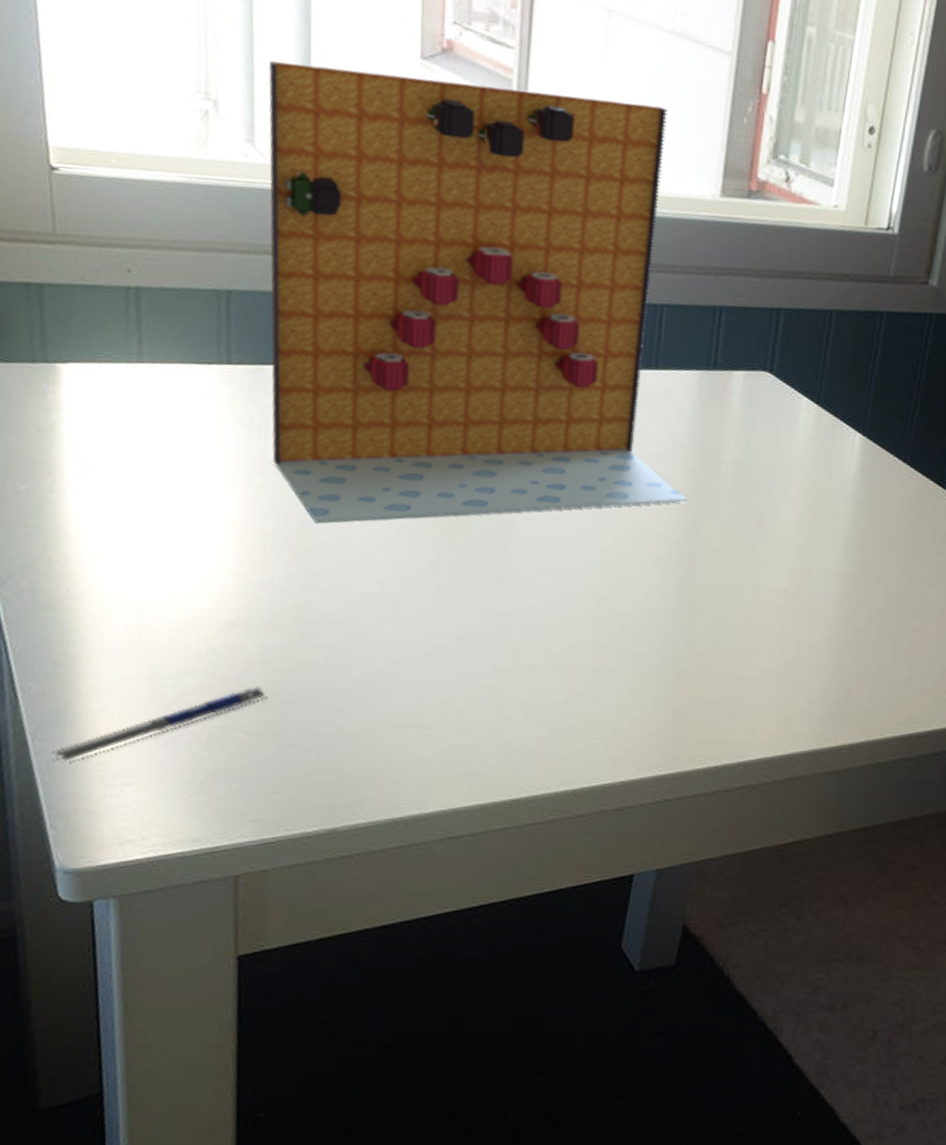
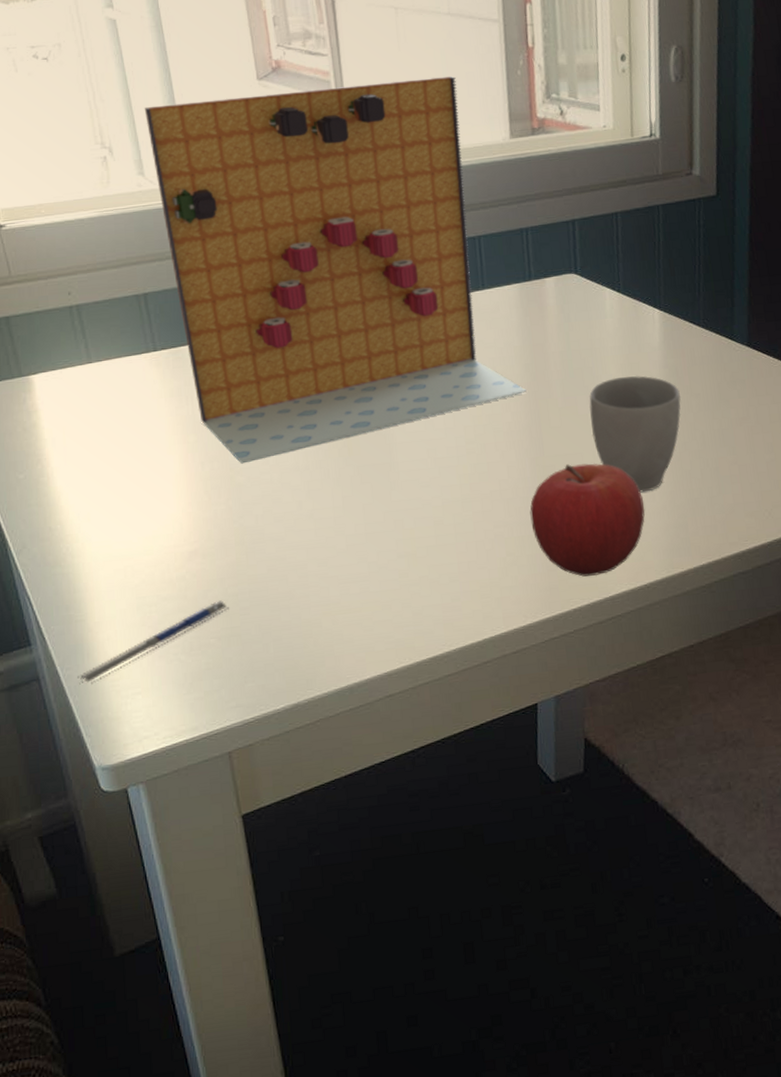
fruit: none [664,596,804,734] -> present [530,463,645,577]
mug: none [756,504,870,646] -> present [589,375,681,493]

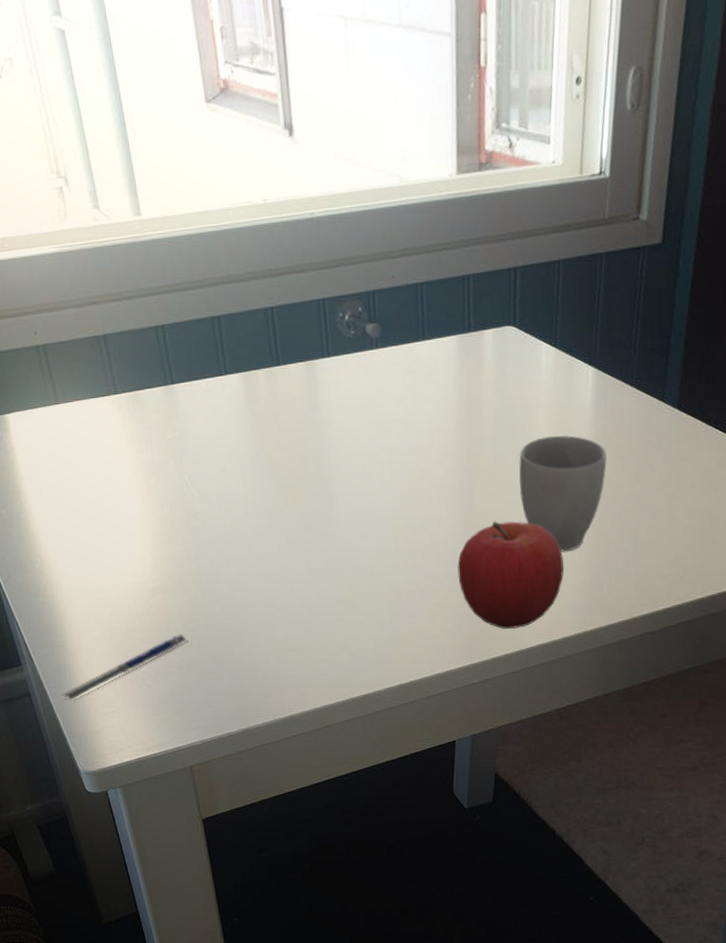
board game: present [144,76,527,464] -> none [96,101,460,508]

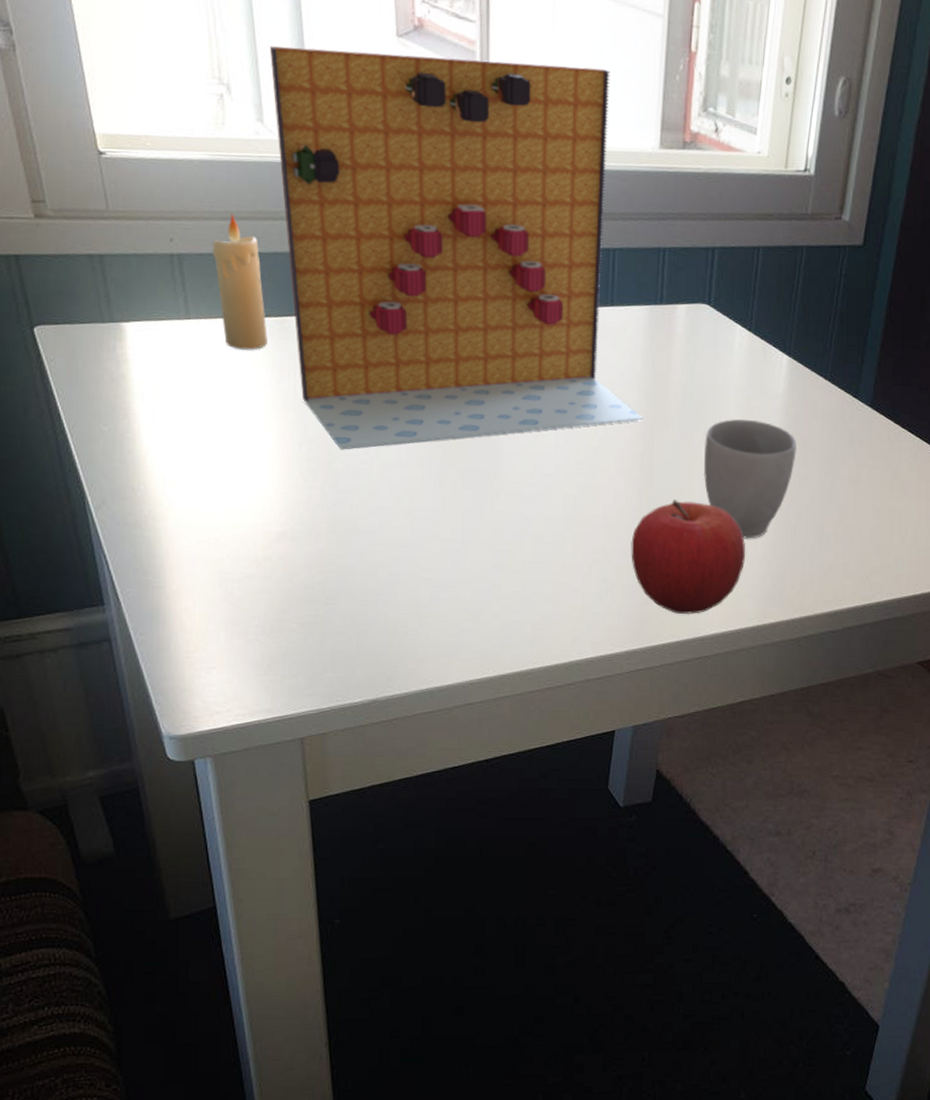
pen: present [62,634,188,702] -> none [151,586,314,653]
candle: none [69,300,125,426] -> present [212,213,267,350]
board game: none [96,101,460,508] -> present [269,46,643,450]

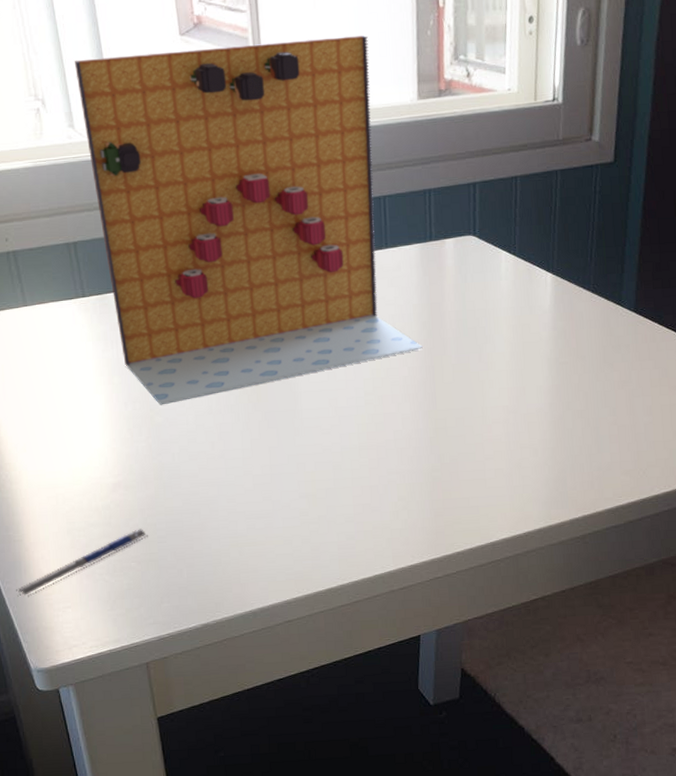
pen: none [151,586,314,653] -> present [16,529,148,597]
candle: present [212,213,267,350] -> none [40,210,92,327]
fruit: present [631,500,746,614] -> none [421,418,528,523]
mug: present [703,419,798,539] -> none [481,336,568,448]

